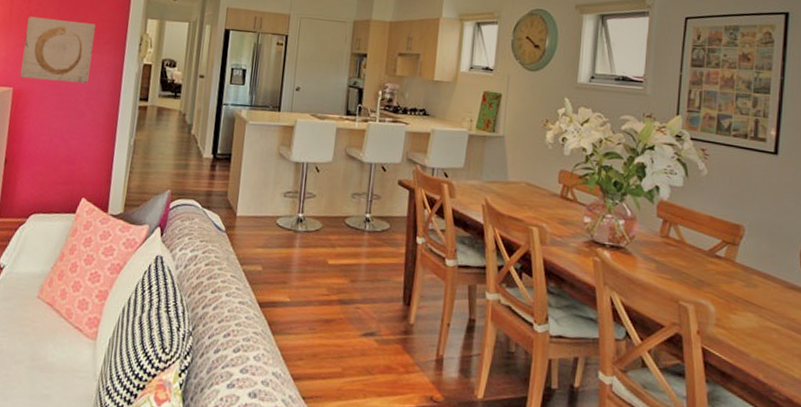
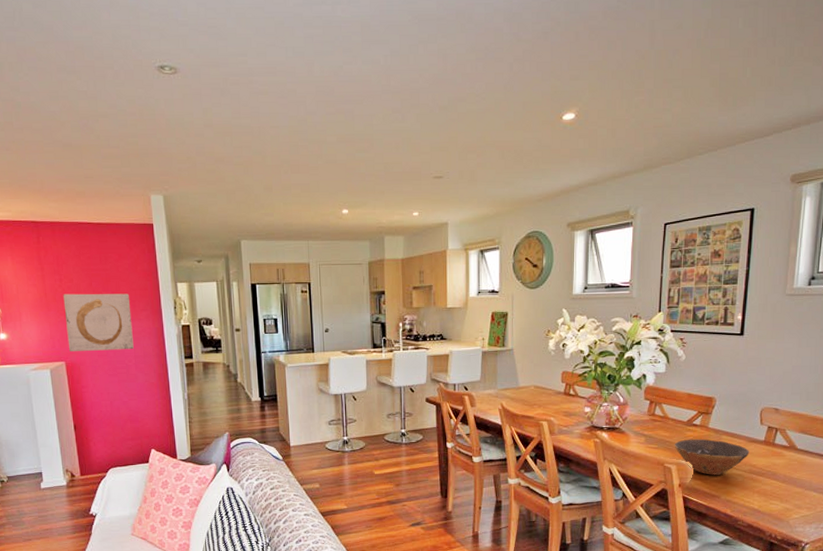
bowl: none [692,273,787,326] -> present [674,439,750,475]

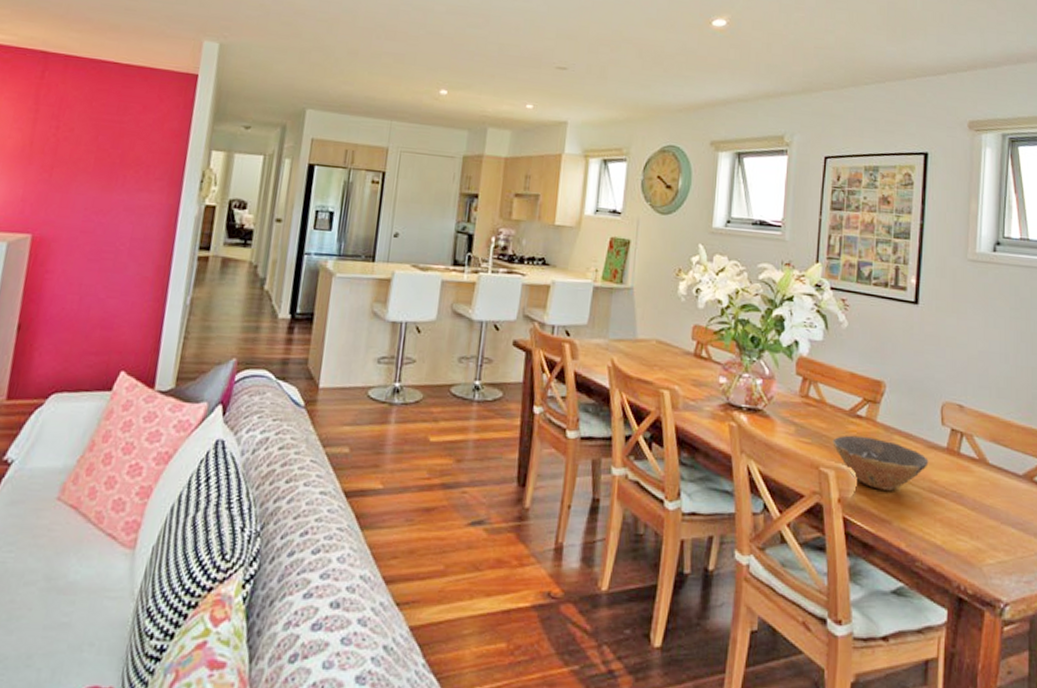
wall art: present [63,293,134,352] -> none [42,145,144,229]

